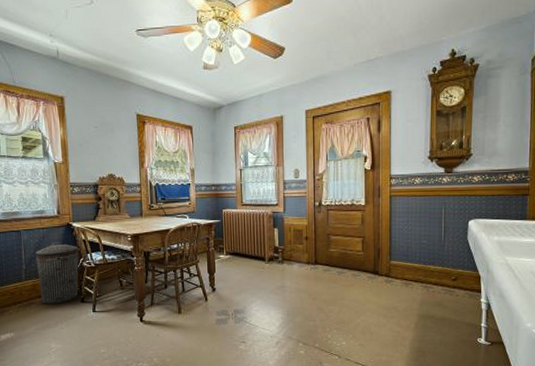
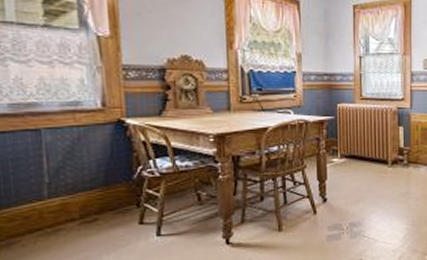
trash can: present [35,242,79,304] -> none [65,145,136,230]

